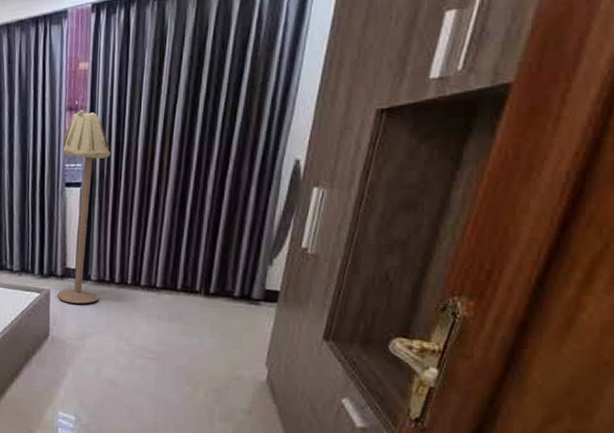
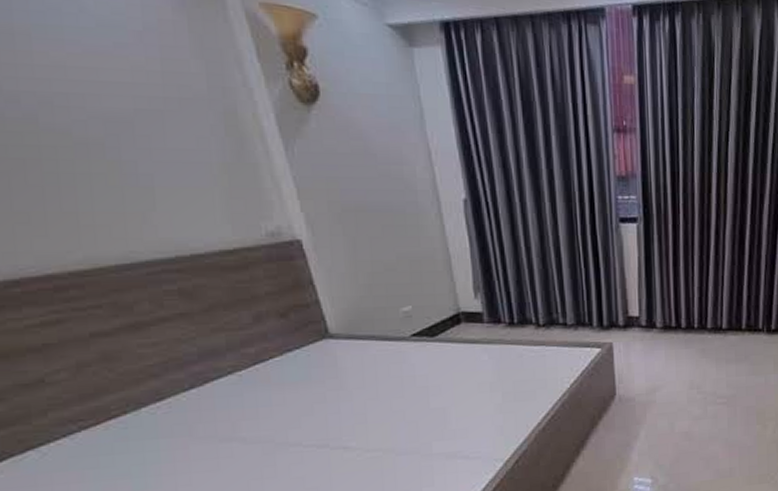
floor lamp: present [57,109,111,304] -> none [612,131,667,356]

